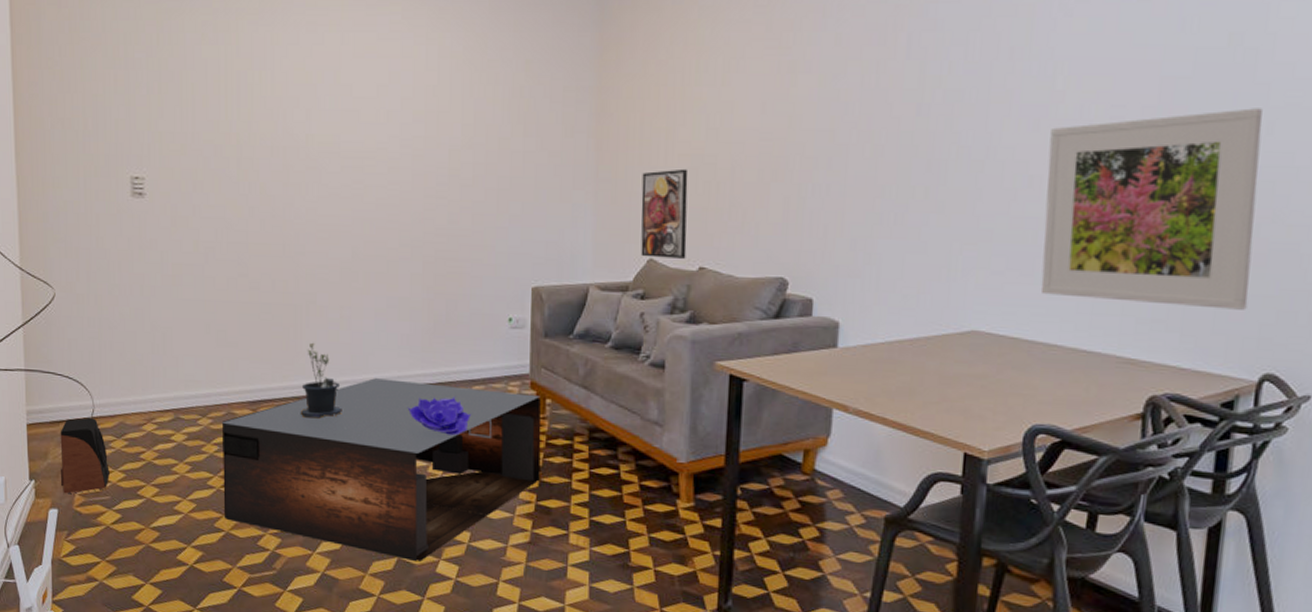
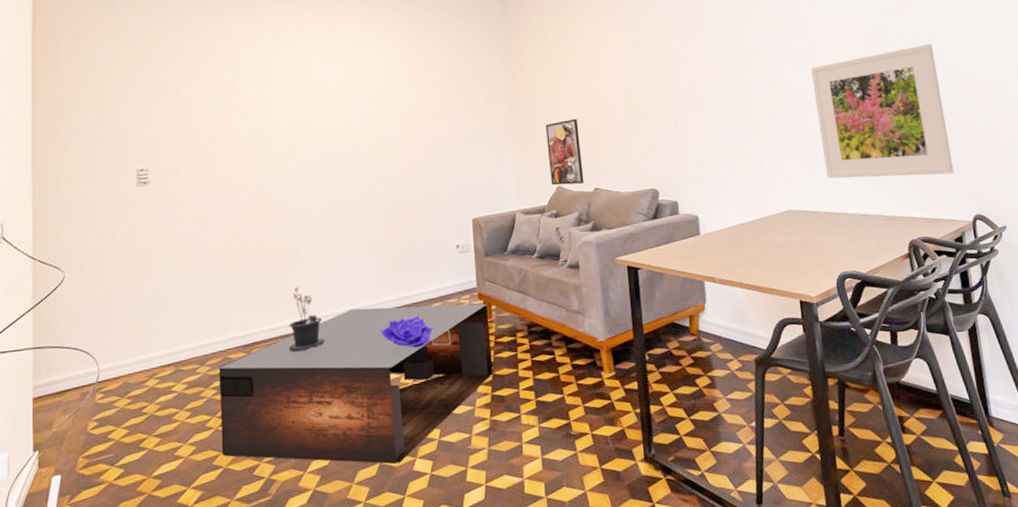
speaker: present [60,417,110,495] -> none [64,382,113,459]

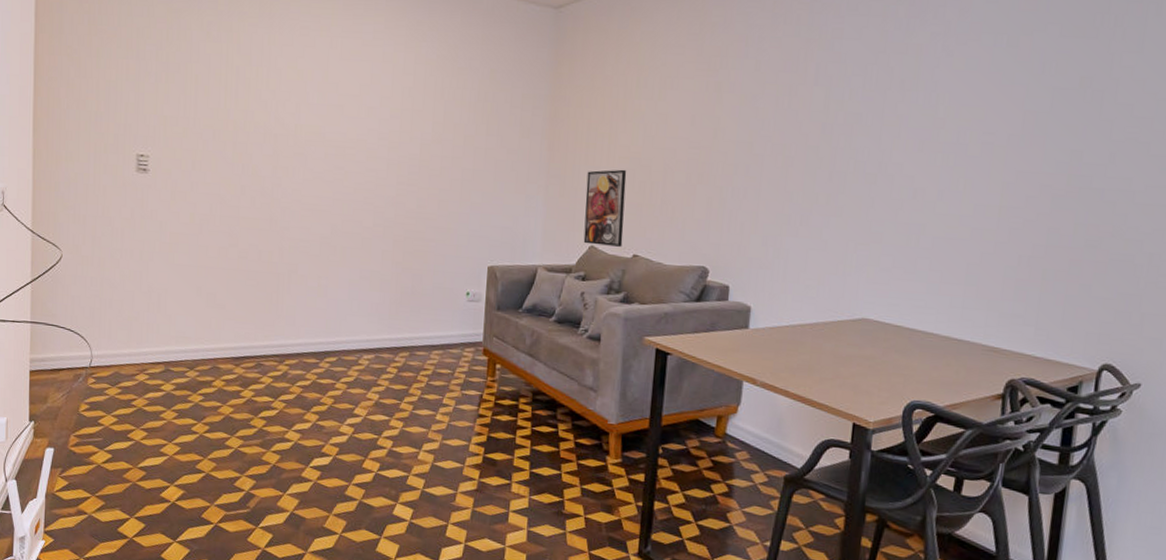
coffee table: present [218,304,494,465] -> none [205,340,492,505]
potted plant: present [288,286,325,352] -> none [278,307,316,375]
decorative bowl: present [380,315,434,348] -> none [374,359,431,394]
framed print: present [811,44,954,179] -> none [921,140,1106,309]

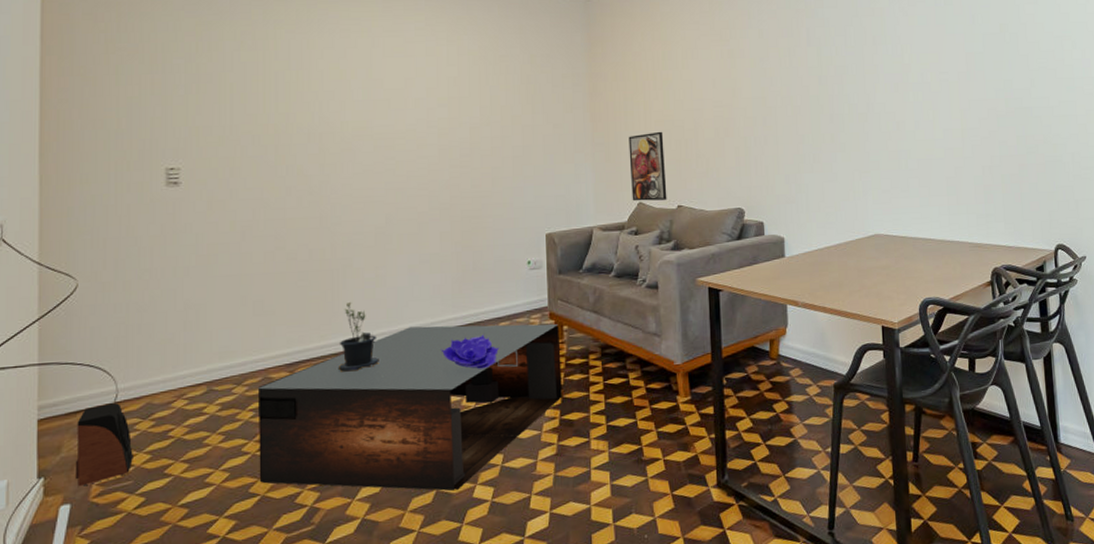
speaker: none [57,366,103,435] -> present [75,402,133,487]
coffee table: none [205,340,492,505] -> present [257,323,563,491]
potted plant: none [278,307,316,375] -> present [338,301,379,372]
decorative bowl: none [374,359,431,394] -> present [441,334,500,369]

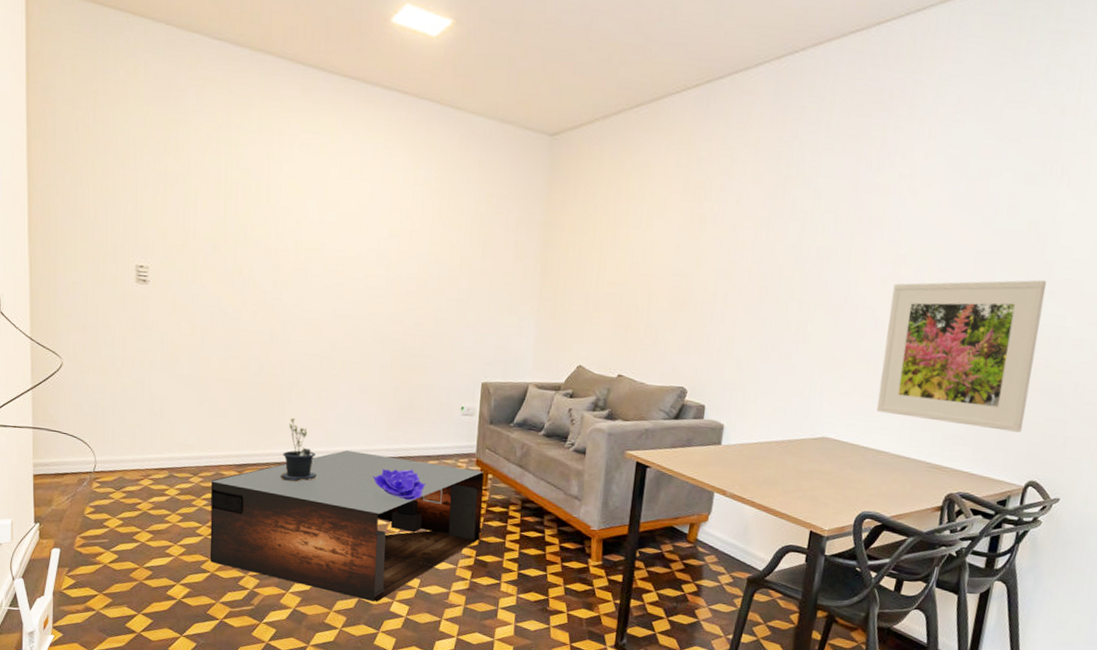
speaker: present [75,402,133,487] -> none [63,471,108,537]
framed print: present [628,131,667,201] -> none [572,294,615,367]
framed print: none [906,70,1040,204] -> present [876,280,1047,432]

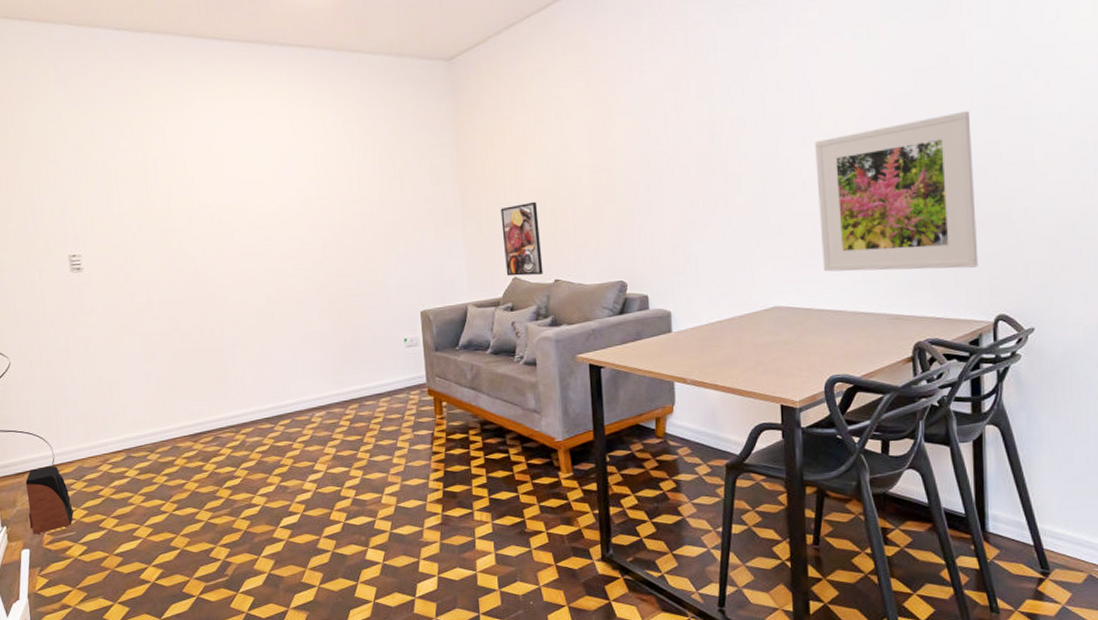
speaker: none [63,471,108,537] -> present [25,465,74,535]
coffee table: present [209,450,484,602] -> none [168,400,446,553]
potted plant: present [280,417,317,482] -> none [234,378,272,443]
decorative bowl: present [372,468,427,501] -> none [327,409,382,442]
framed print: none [572,294,615,367] -> present [500,201,543,277]

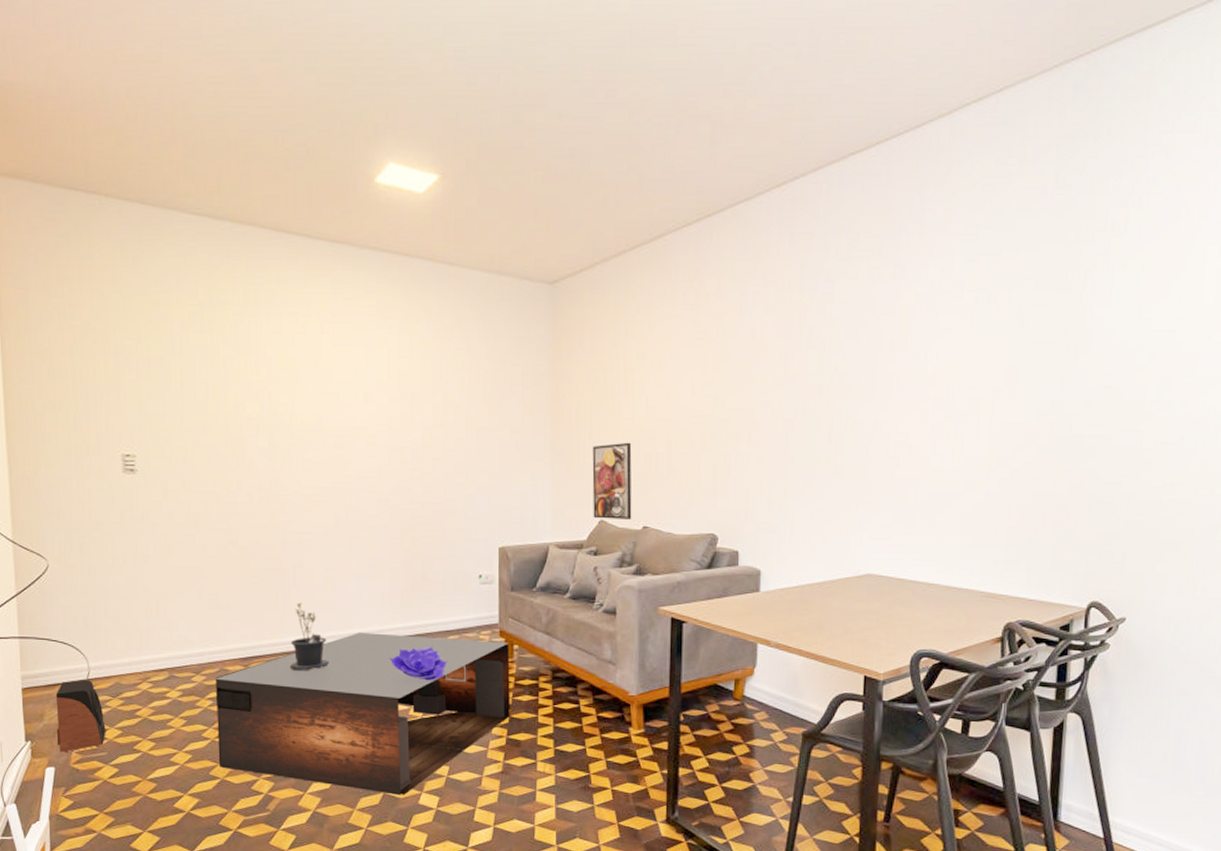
coffee table: none [168,400,446,553] -> present [214,632,511,796]
potted plant: none [234,378,272,443] -> present [289,602,329,671]
decorative bowl: none [327,409,382,442] -> present [389,646,448,681]
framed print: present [815,111,979,272] -> none [920,389,1083,551]

